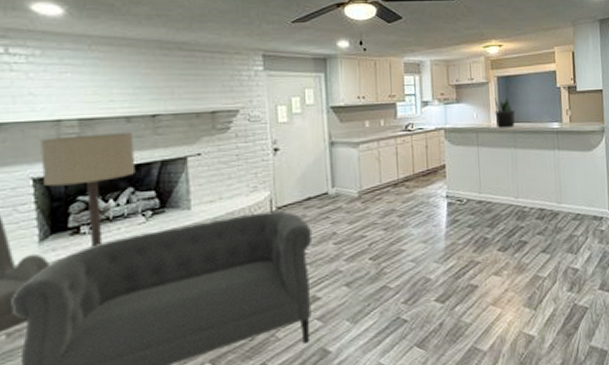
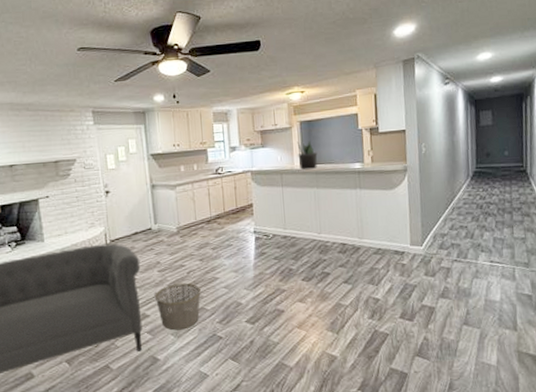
basket: none [328,257,385,315] -> present [154,283,202,331]

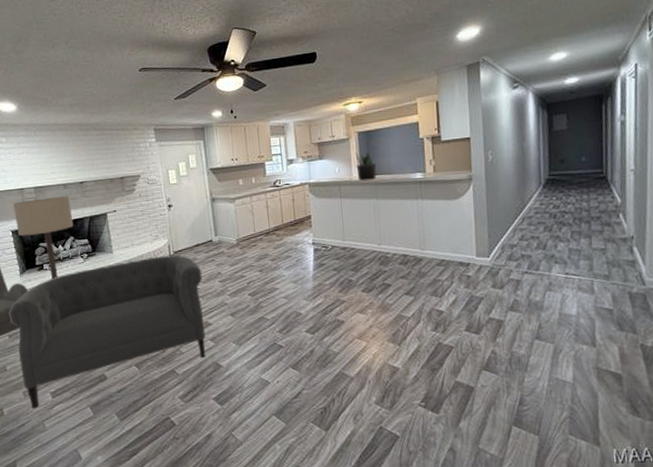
basket: present [154,283,202,331] -> none [216,293,262,339]

